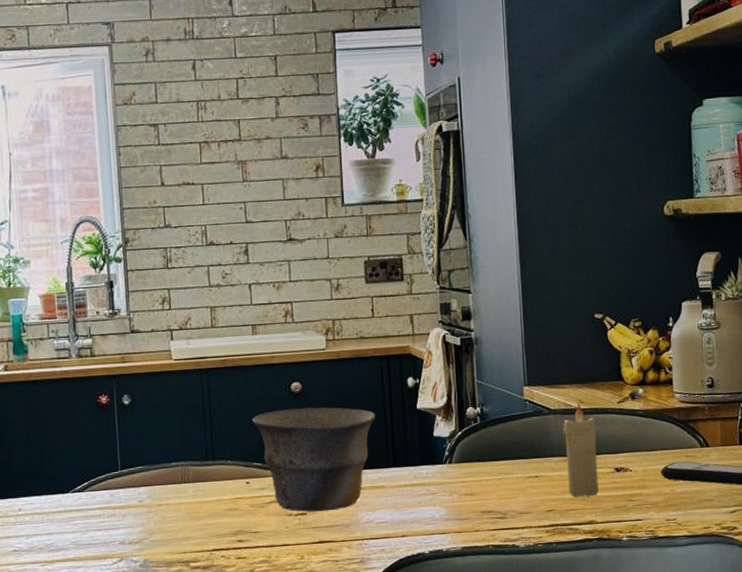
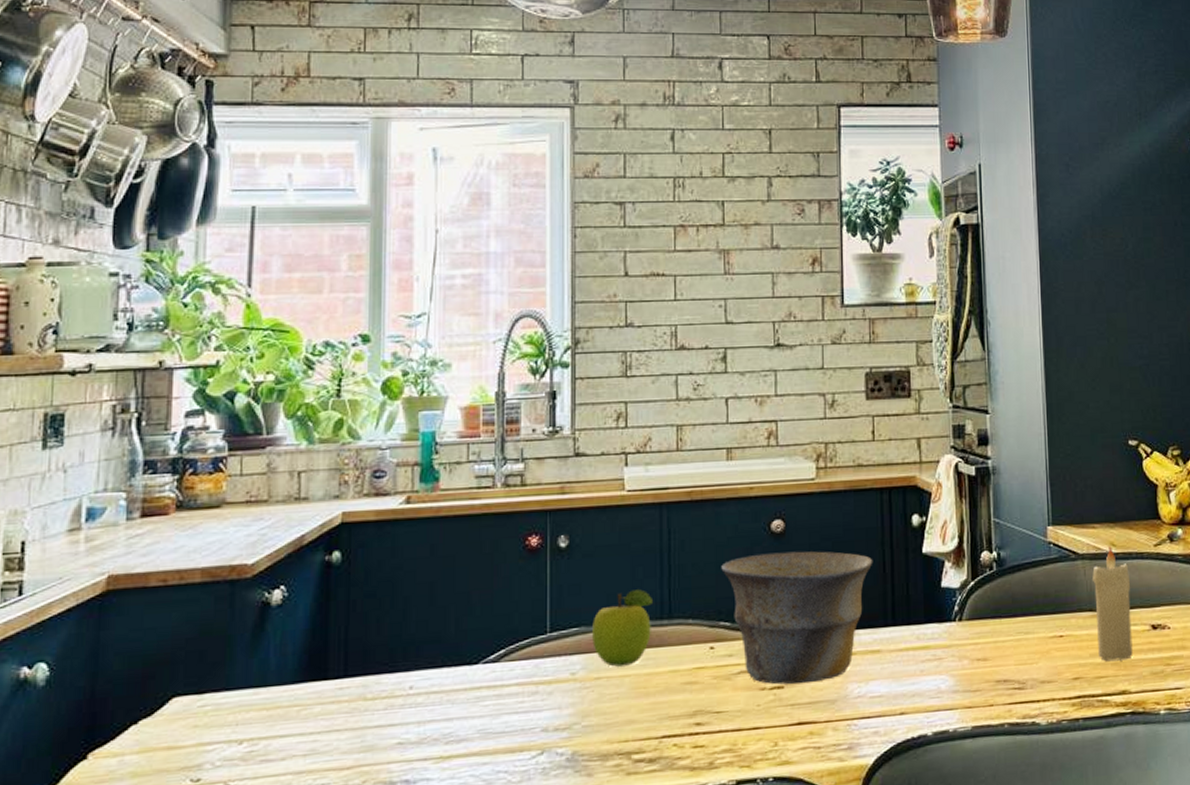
fruit: none [153,437,200,497] -> present [592,589,654,667]

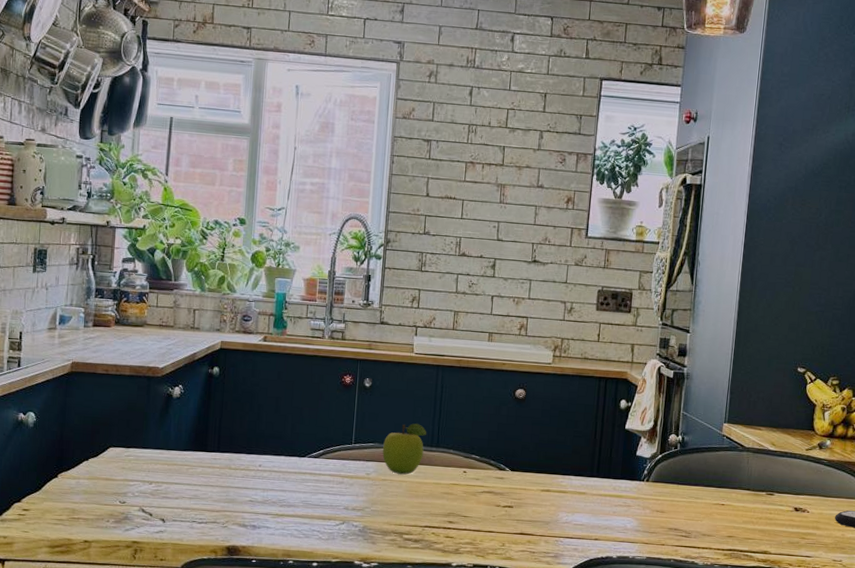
bowl: present [721,551,873,685] -> none [477,411,588,508]
candle: present [1092,546,1133,661] -> none [749,445,783,530]

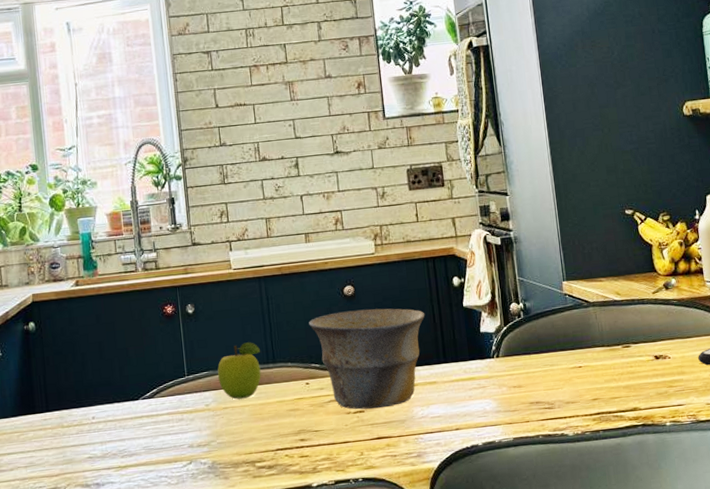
bowl: none [477,411,588,508] -> present [309,308,425,410]

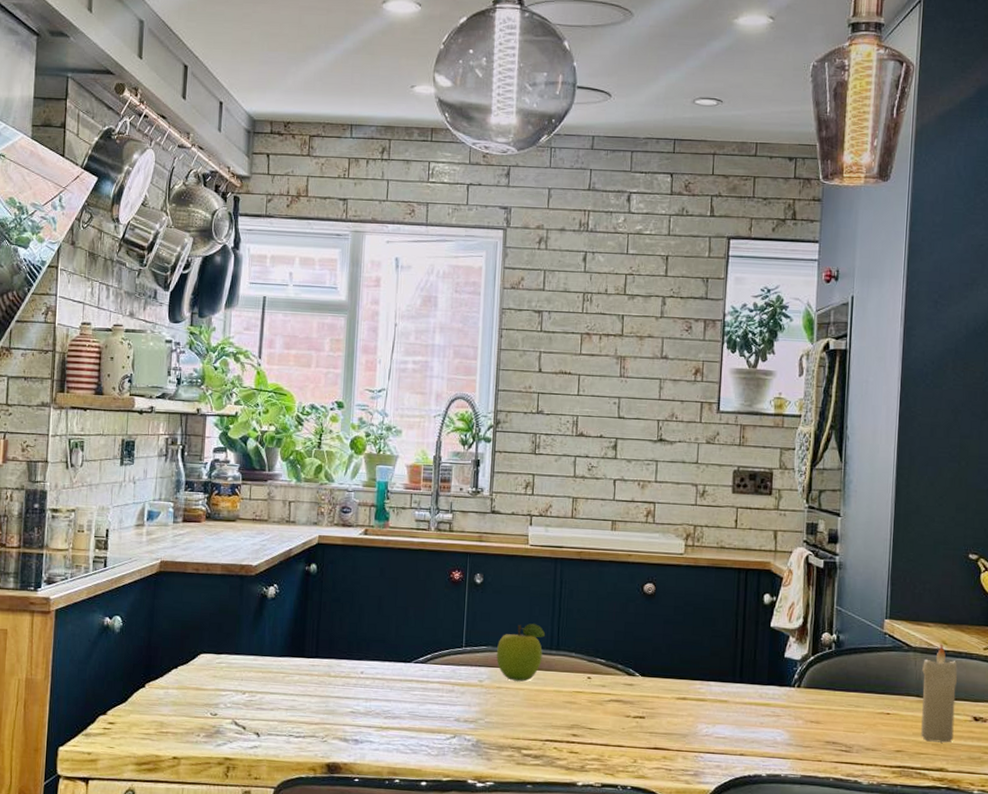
bowl: present [309,308,425,410] -> none [601,609,728,718]
candle: none [602,295,641,385] -> present [921,644,958,743]

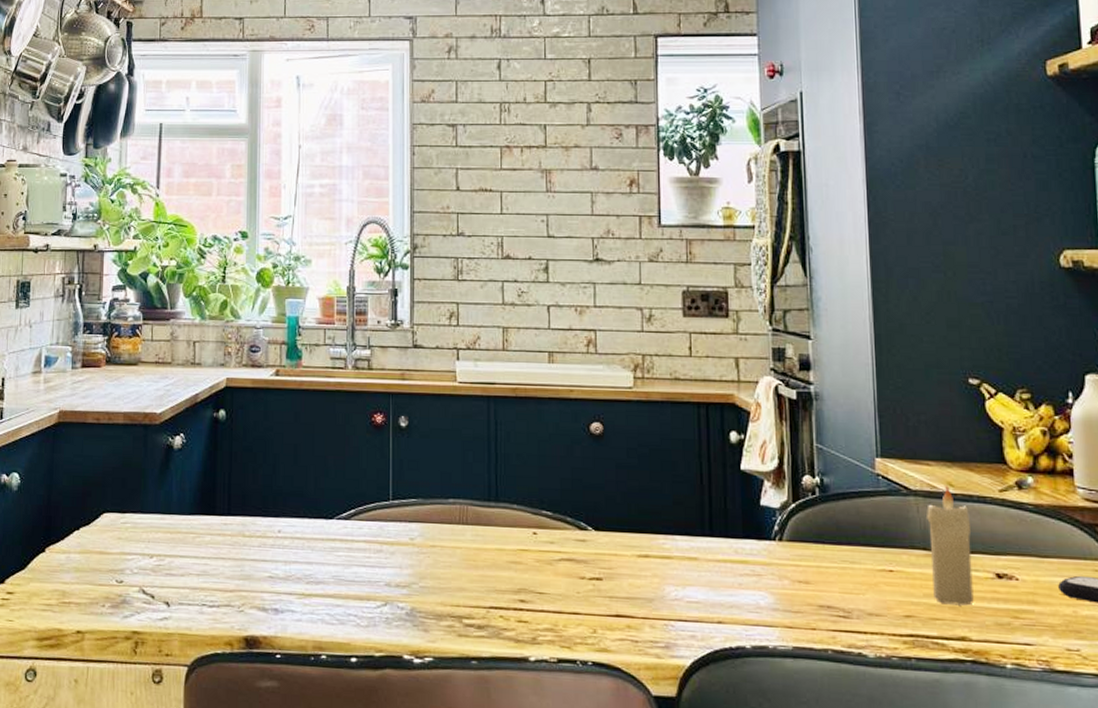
fruit: present [496,623,546,682] -> none [428,472,482,539]

